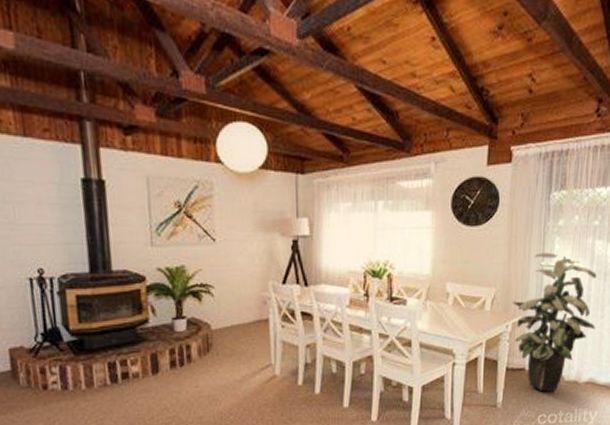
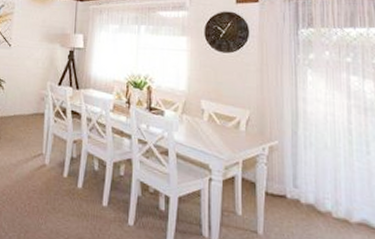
indoor plant: present [513,252,597,392] -> none [268,82,361,228]

